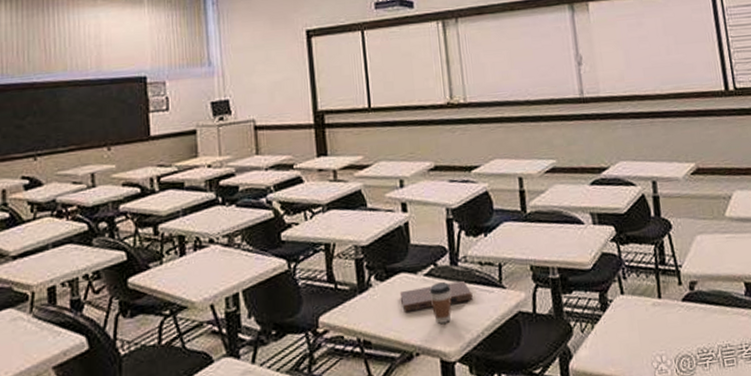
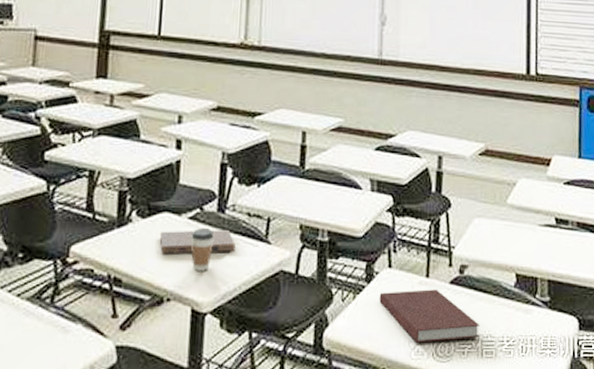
notebook: none [616,308,719,362] -> present [379,289,481,342]

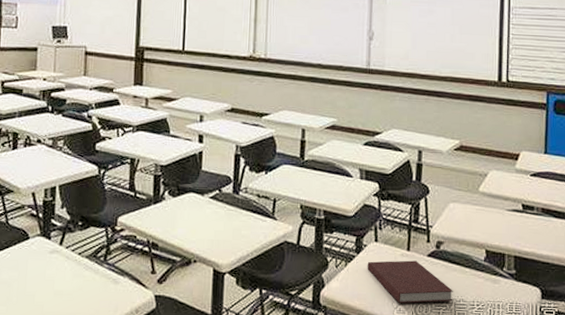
book: present [159,230,236,254] -> none [187,207,248,226]
coffee cup: present [190,228,215,271] -> none [211,206,231,240]

